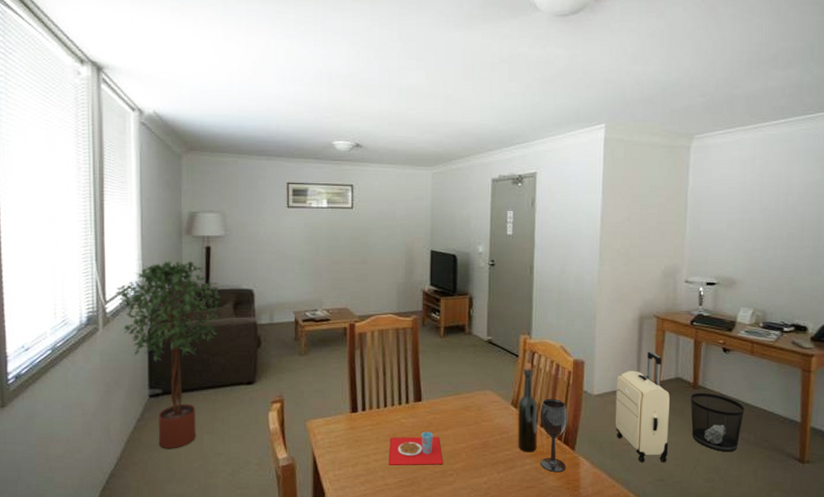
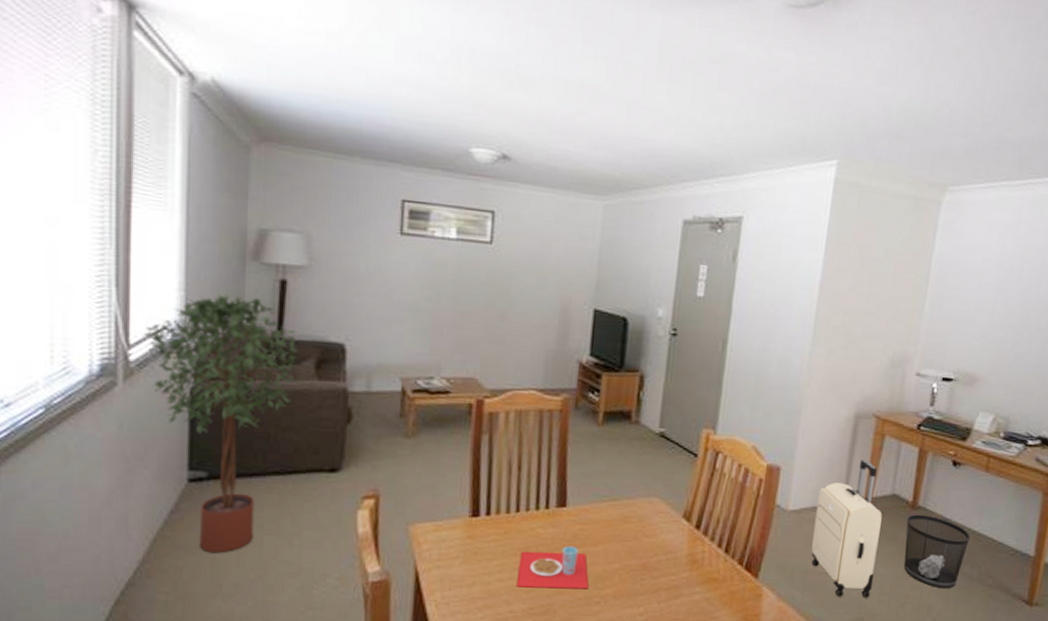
wine bottle: present [517,362,538,452] -> none [686,464,717,579]
wine glass: present [540,398,568,473] -> none [713,511,754,605]

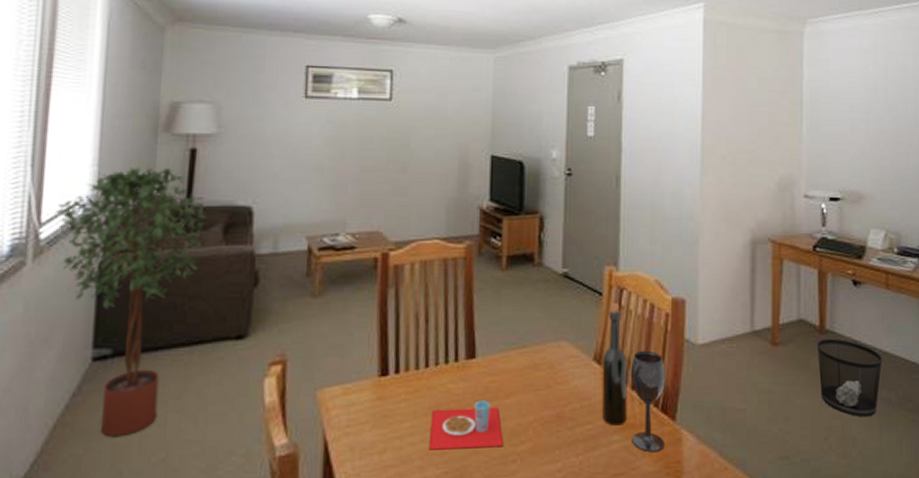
wine bottle: none [686,464,717,579] -> present [601,302,628,426]
wine glass: none [713,511,754,605] -> present [630,350,666,453]
suitcase: present [811,459,882,598] -> none [725,286,792,435]

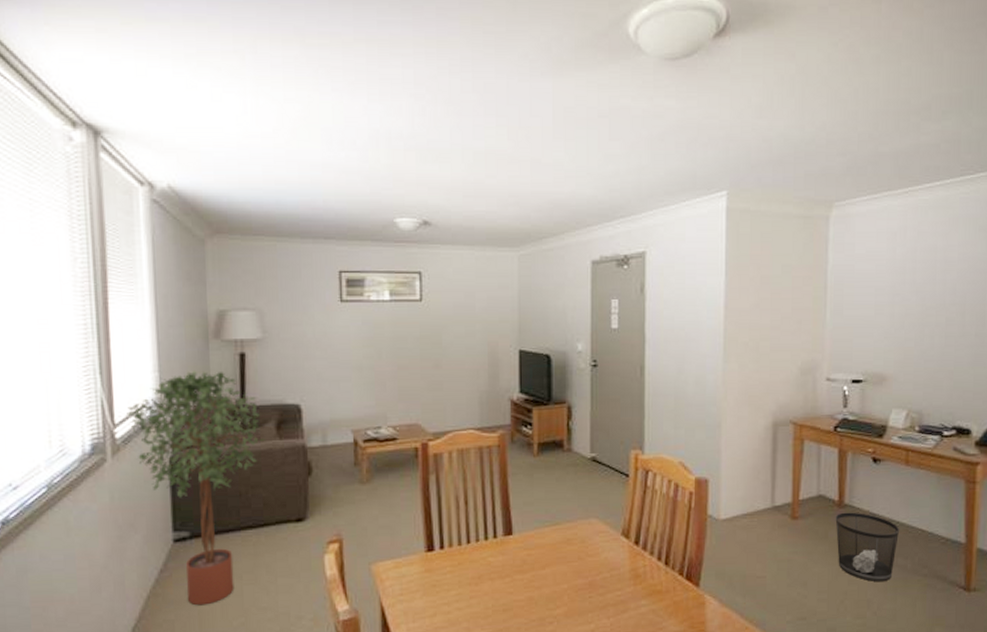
place setting: present [429,400,503,450] -> none [474,571,540,614]
wine bottle: present [601,302,628,426] -> none [630,483,654,592]
wine glass: present [630,350,666,453] -> none [656,525,690,615]

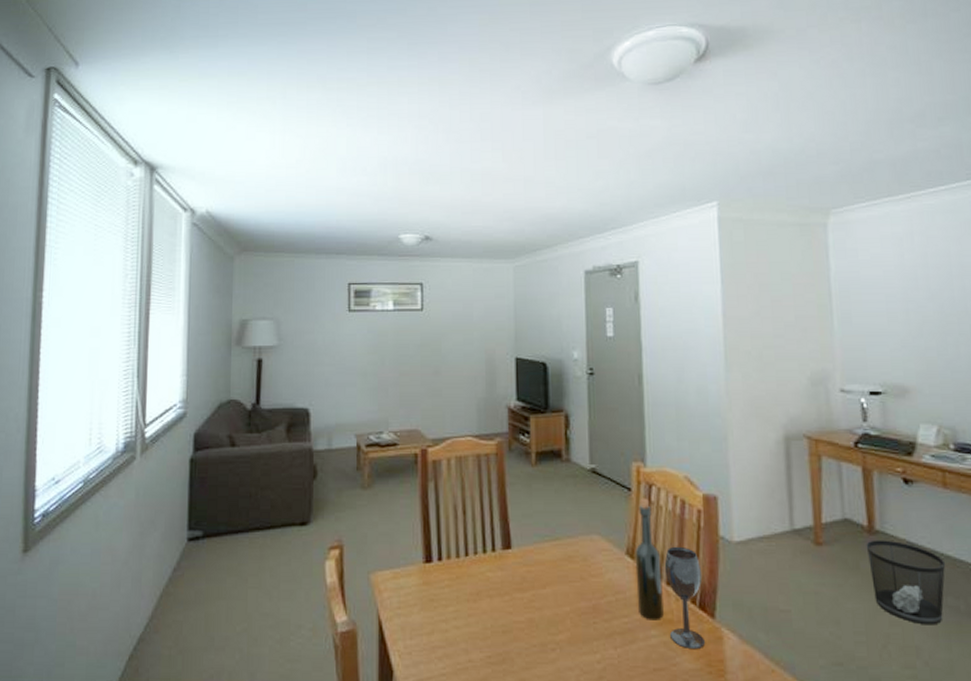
potted tree: present [125,370,266,606] -> none [155,374,277,608]
wine bottle: none [630,483,654,592] -> present [635,498,664,620]
wine glass: none [656,525,690,615] -> present [664,546,705,650]

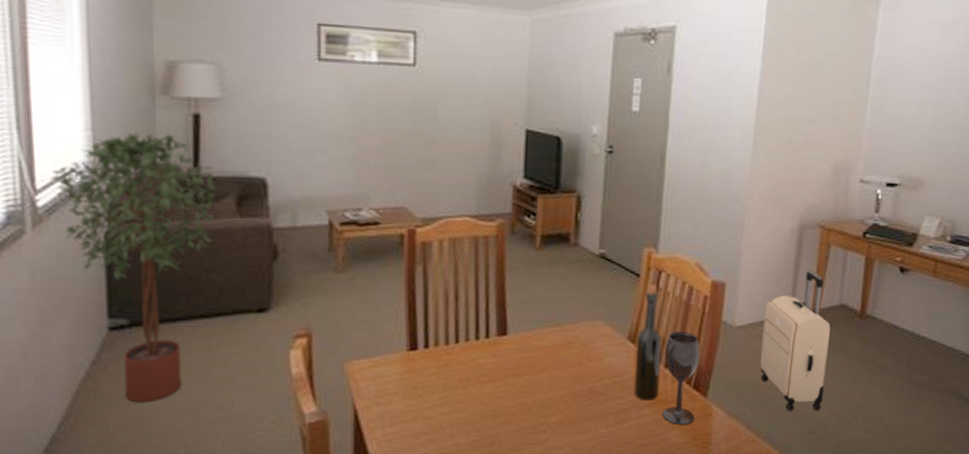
potted tree: none [155,374,277,608] -> present [49,130,224,403]
suitcase: none [762,483,844,638] -> present [759,271,831,411]
waste bin: present [866,540,946,625] -> none [854,323,921,397]

